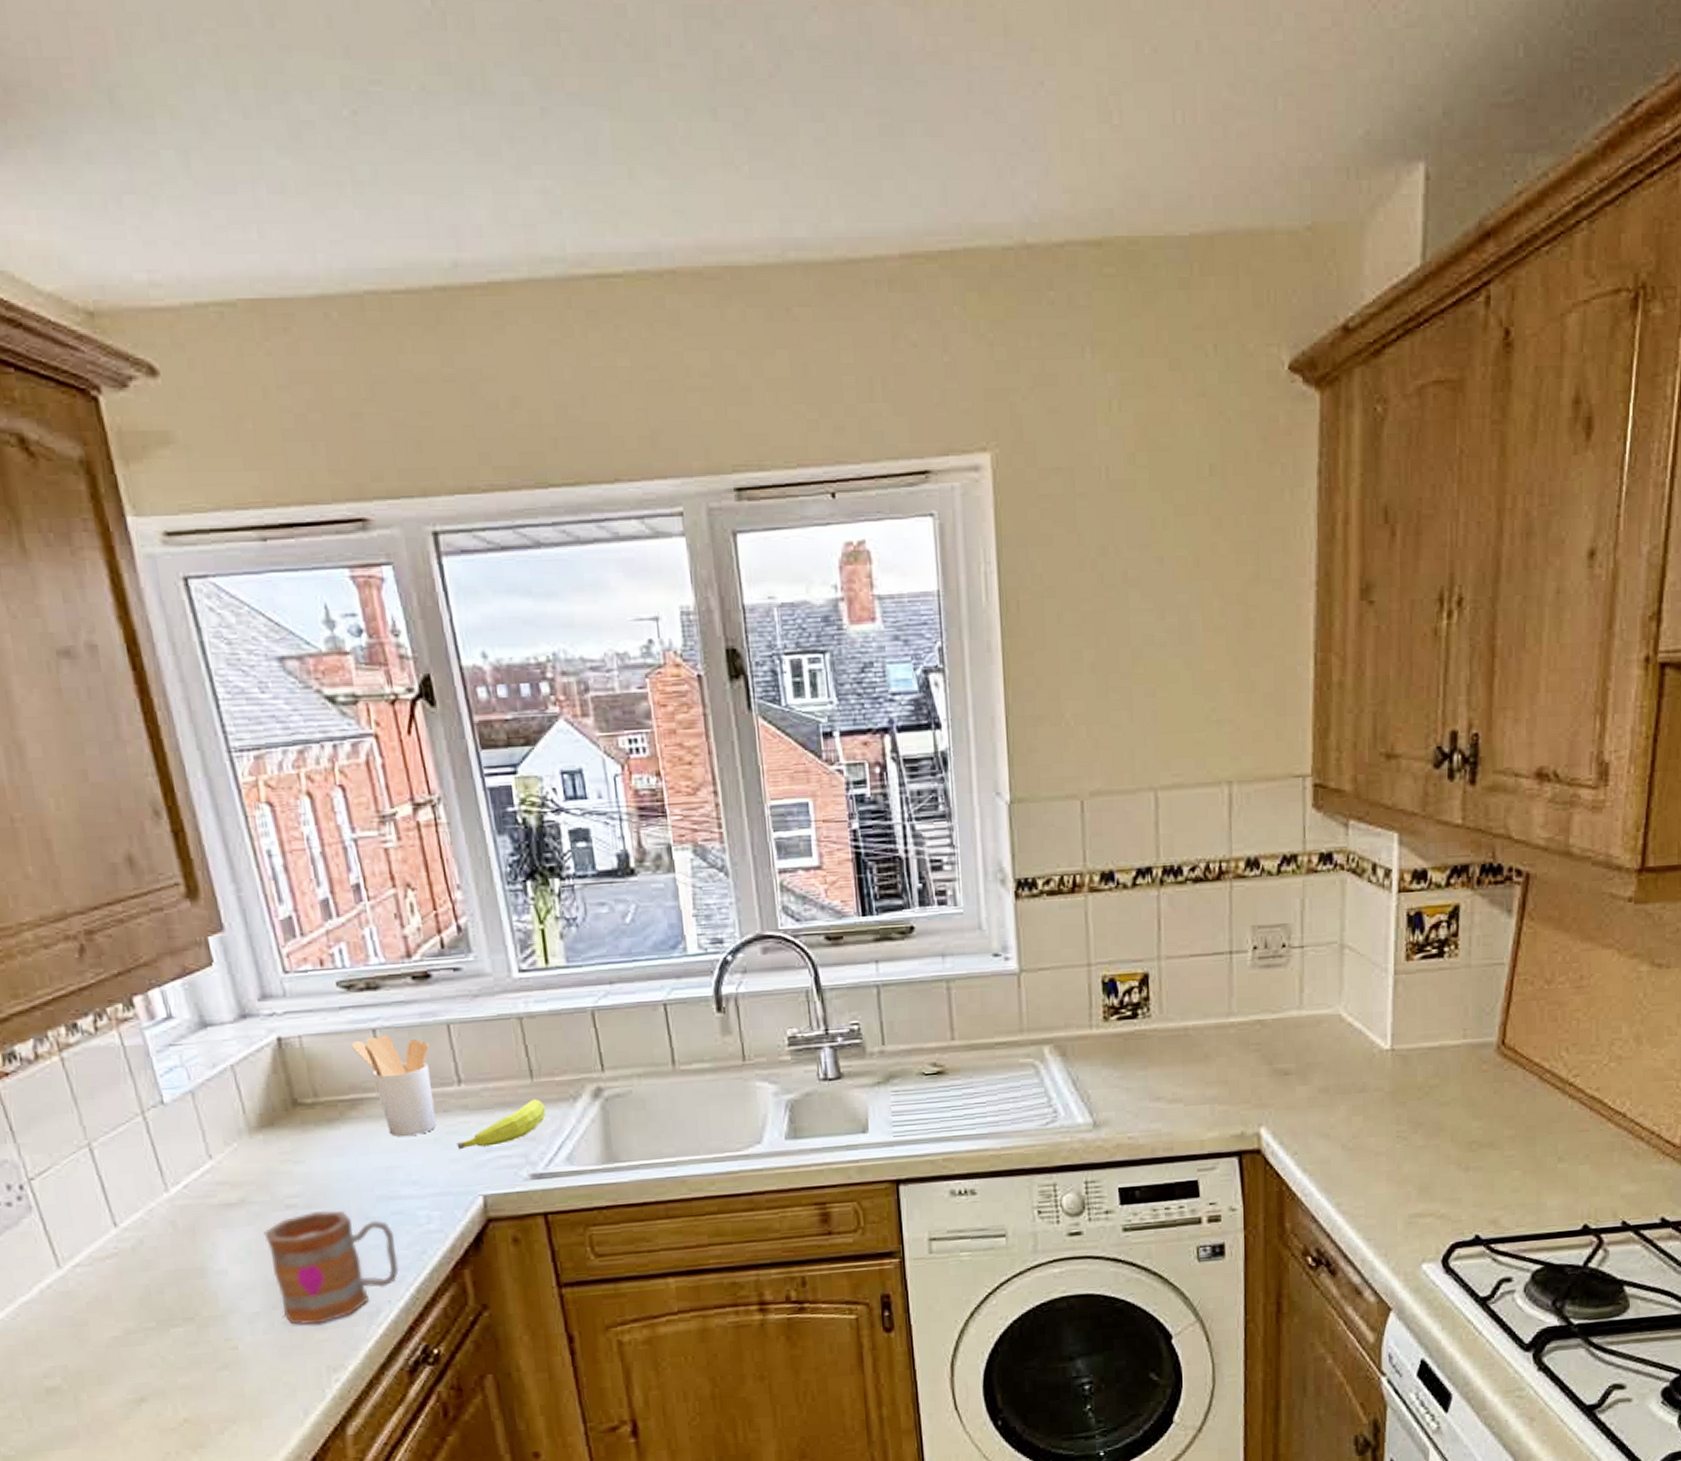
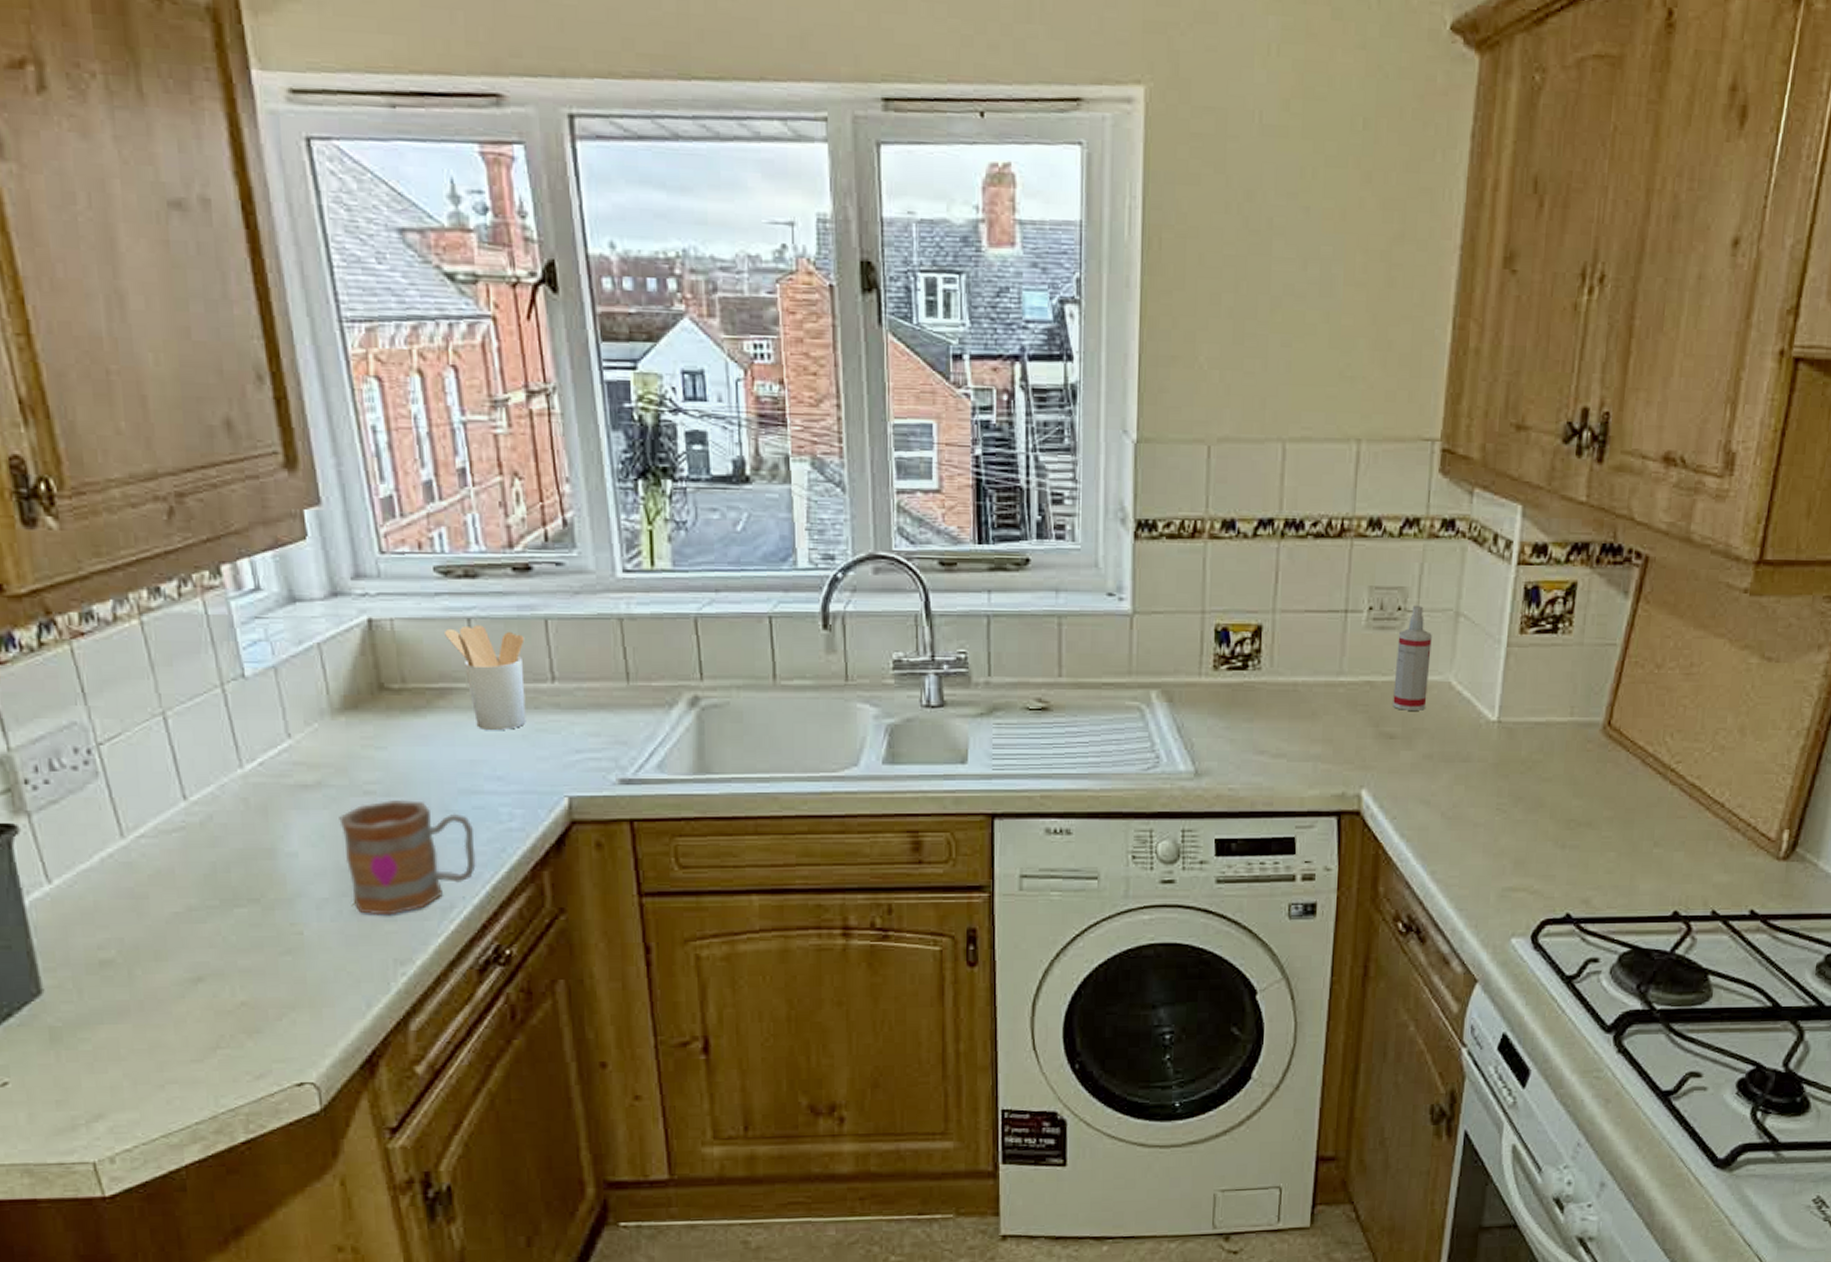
fruit: present [456,1098,546,1150] -> none [545,702,640,749]
spray bottle: none [1284,940,1319,1046] -> present [1393,604,1432,711]

